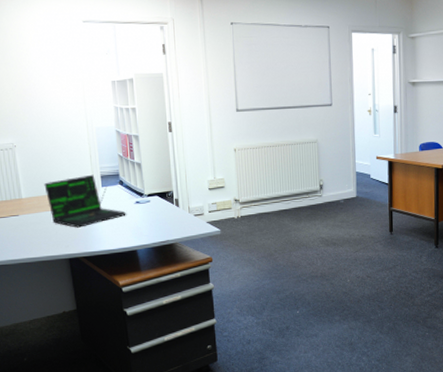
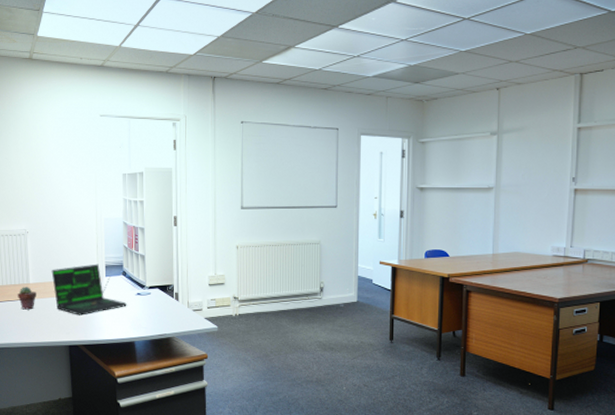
potted succulent: none [10,202,30,226] -> present [17,287,36,310]

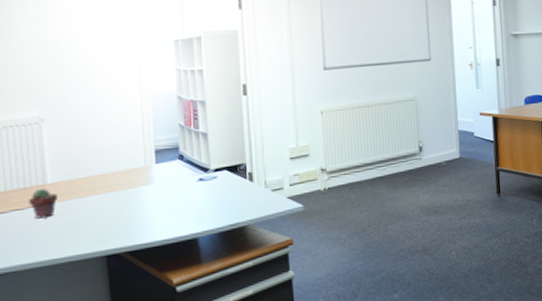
laptop: present [51,264,127,316] -> none [79,149,186,216]

